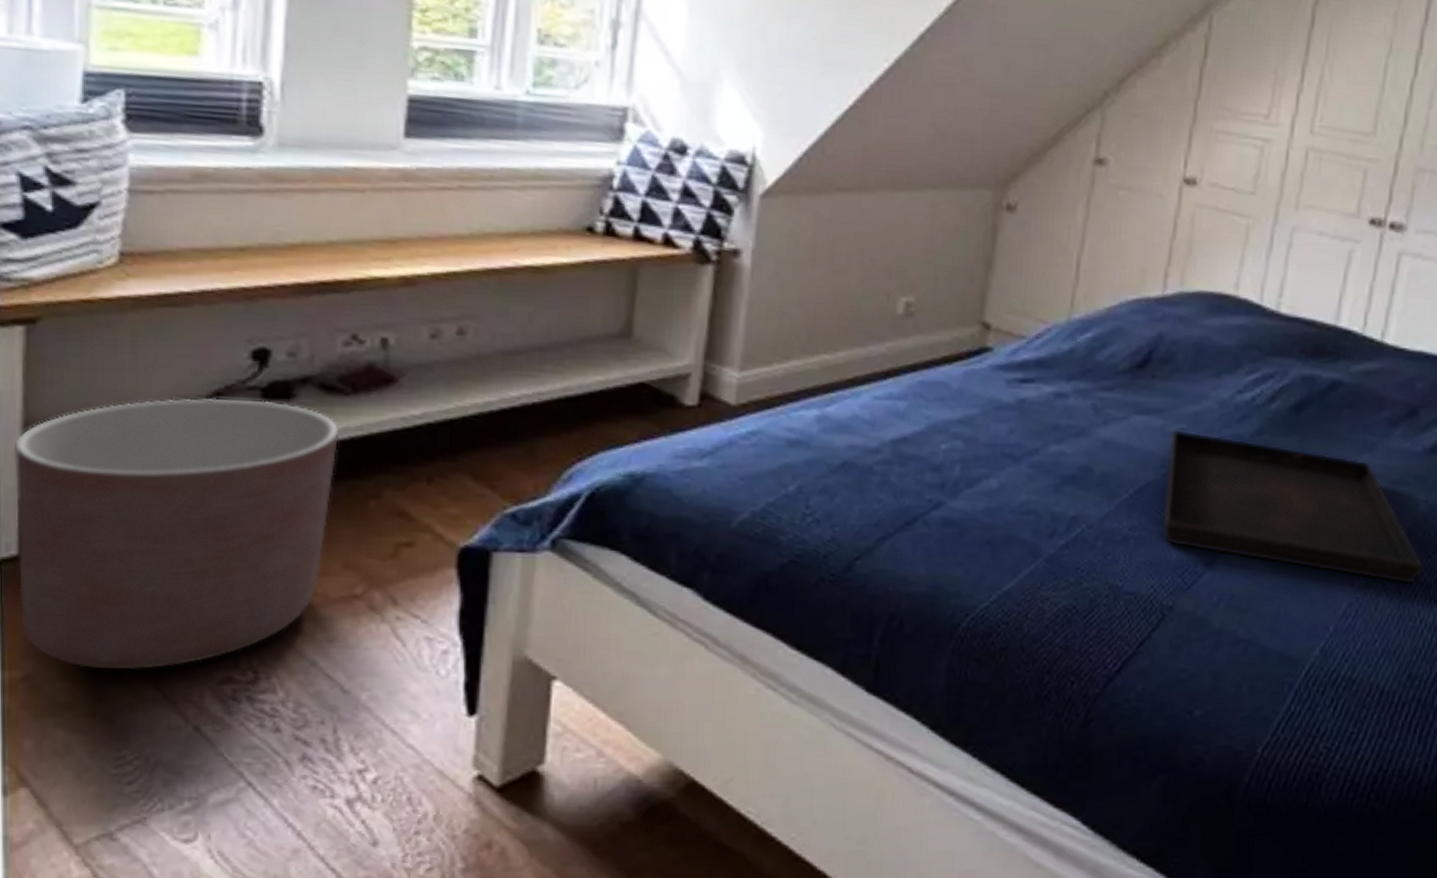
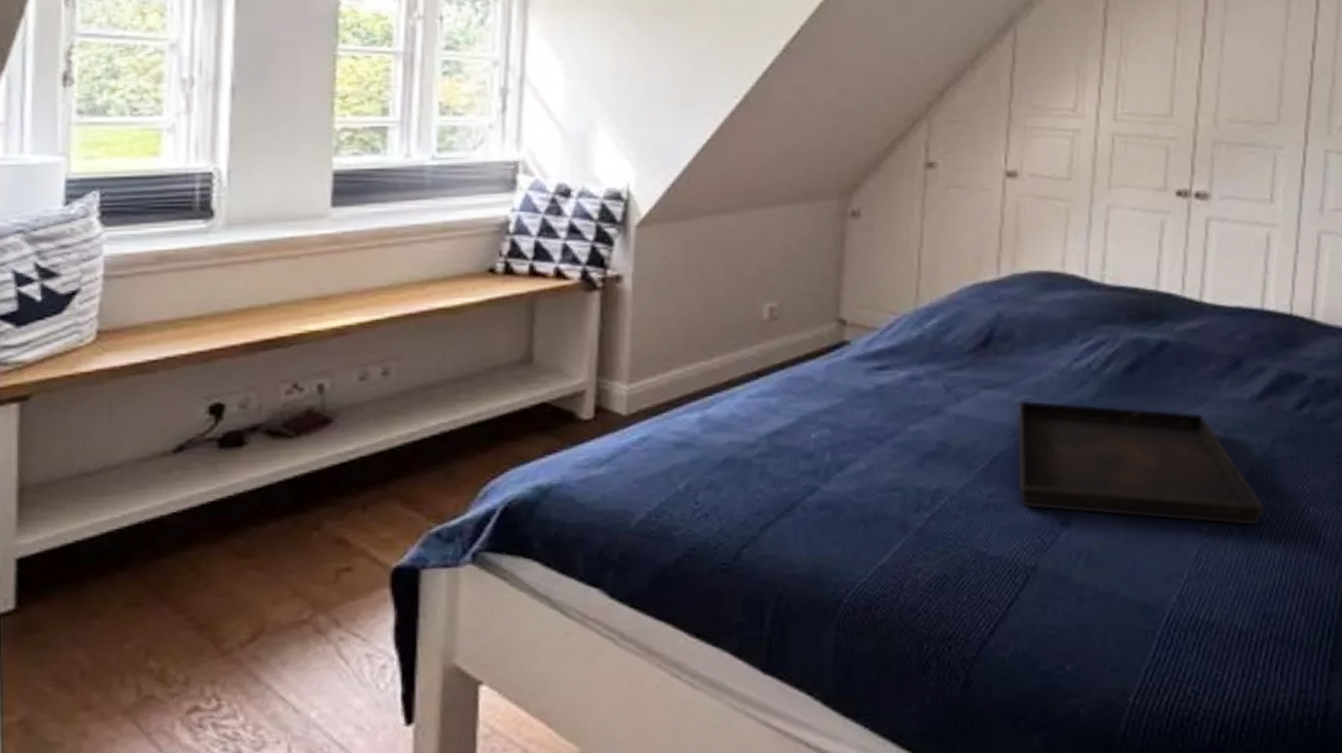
planter: present [15,398,340,671] -> none [11,449,285,708]

